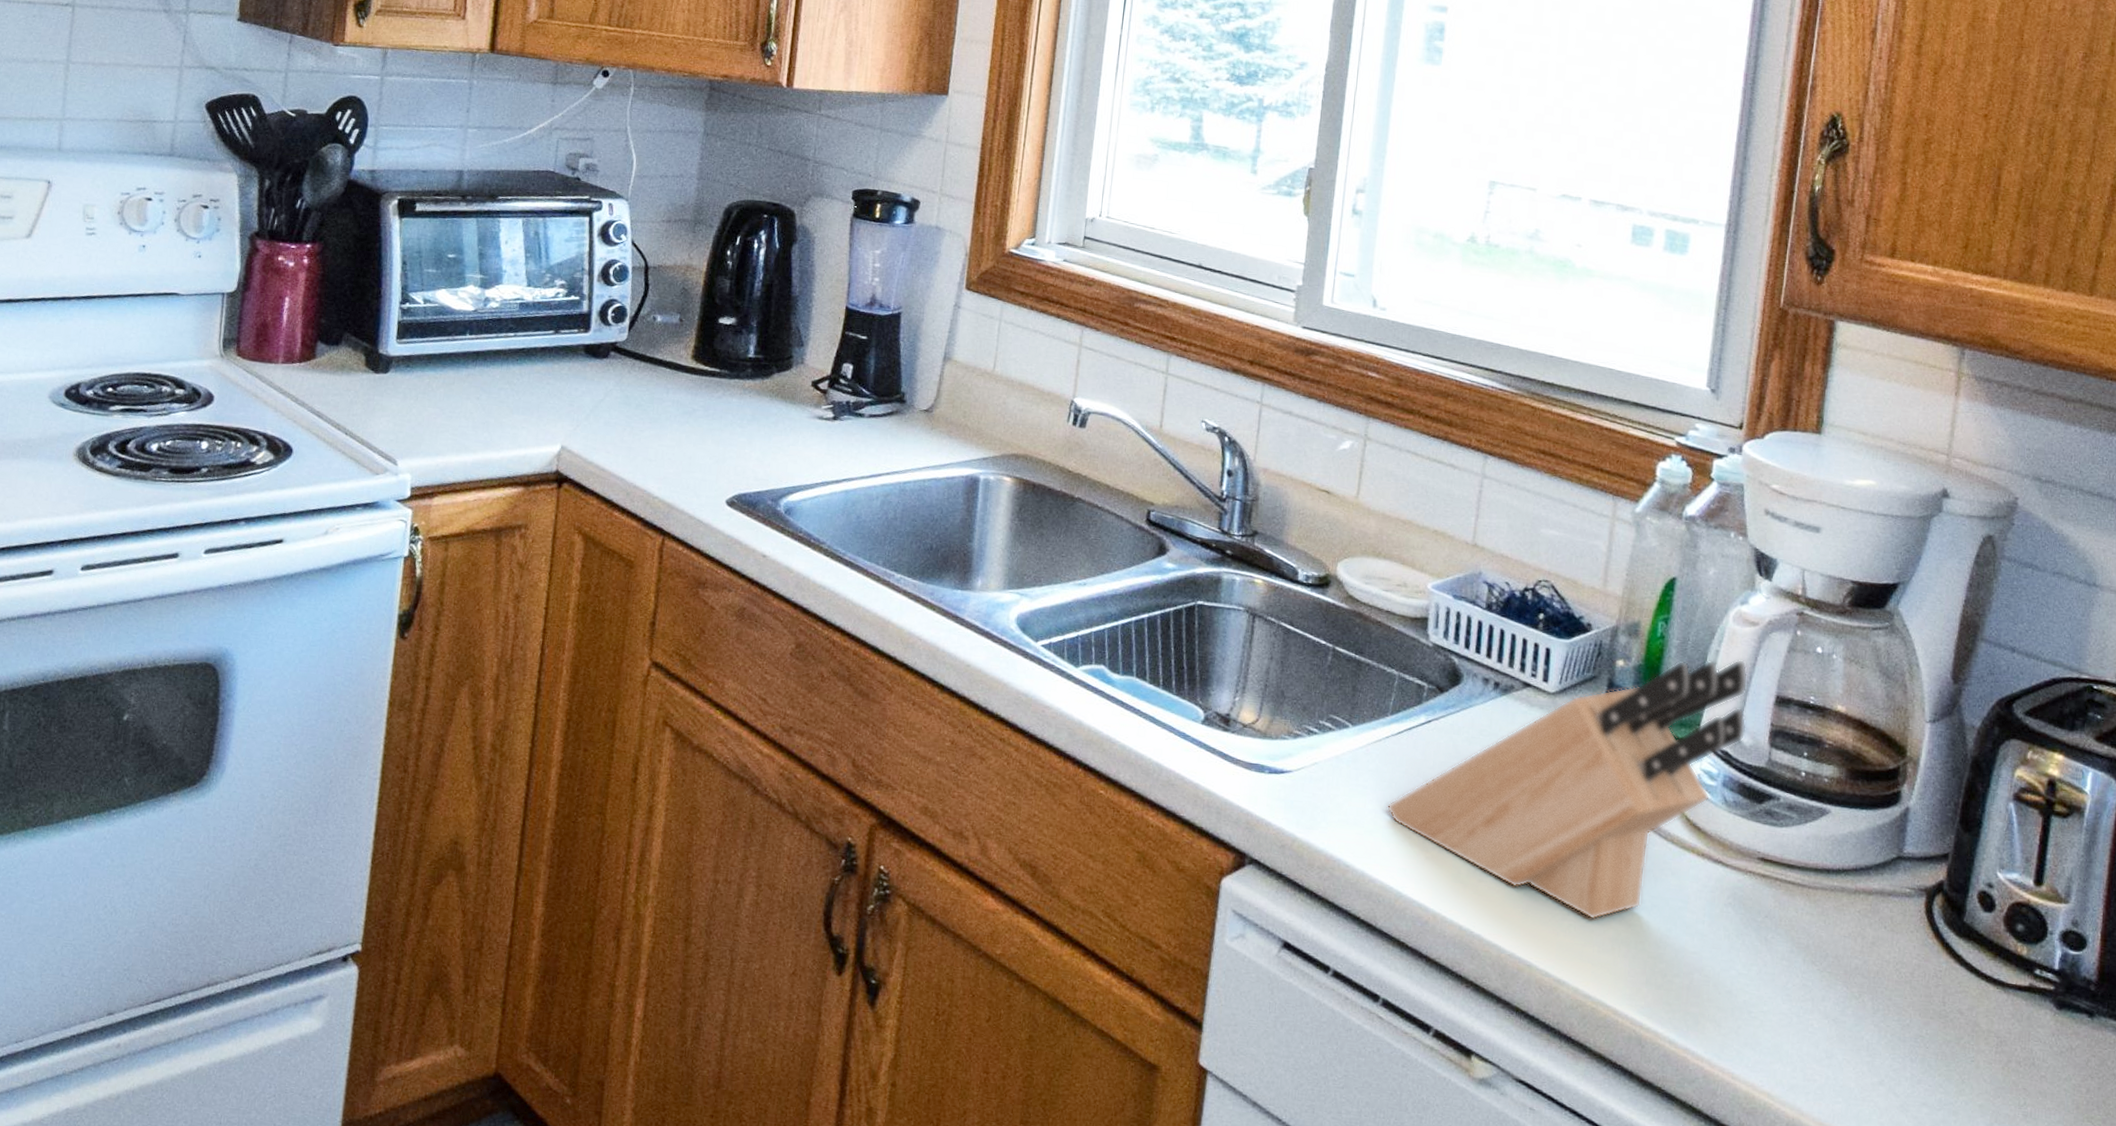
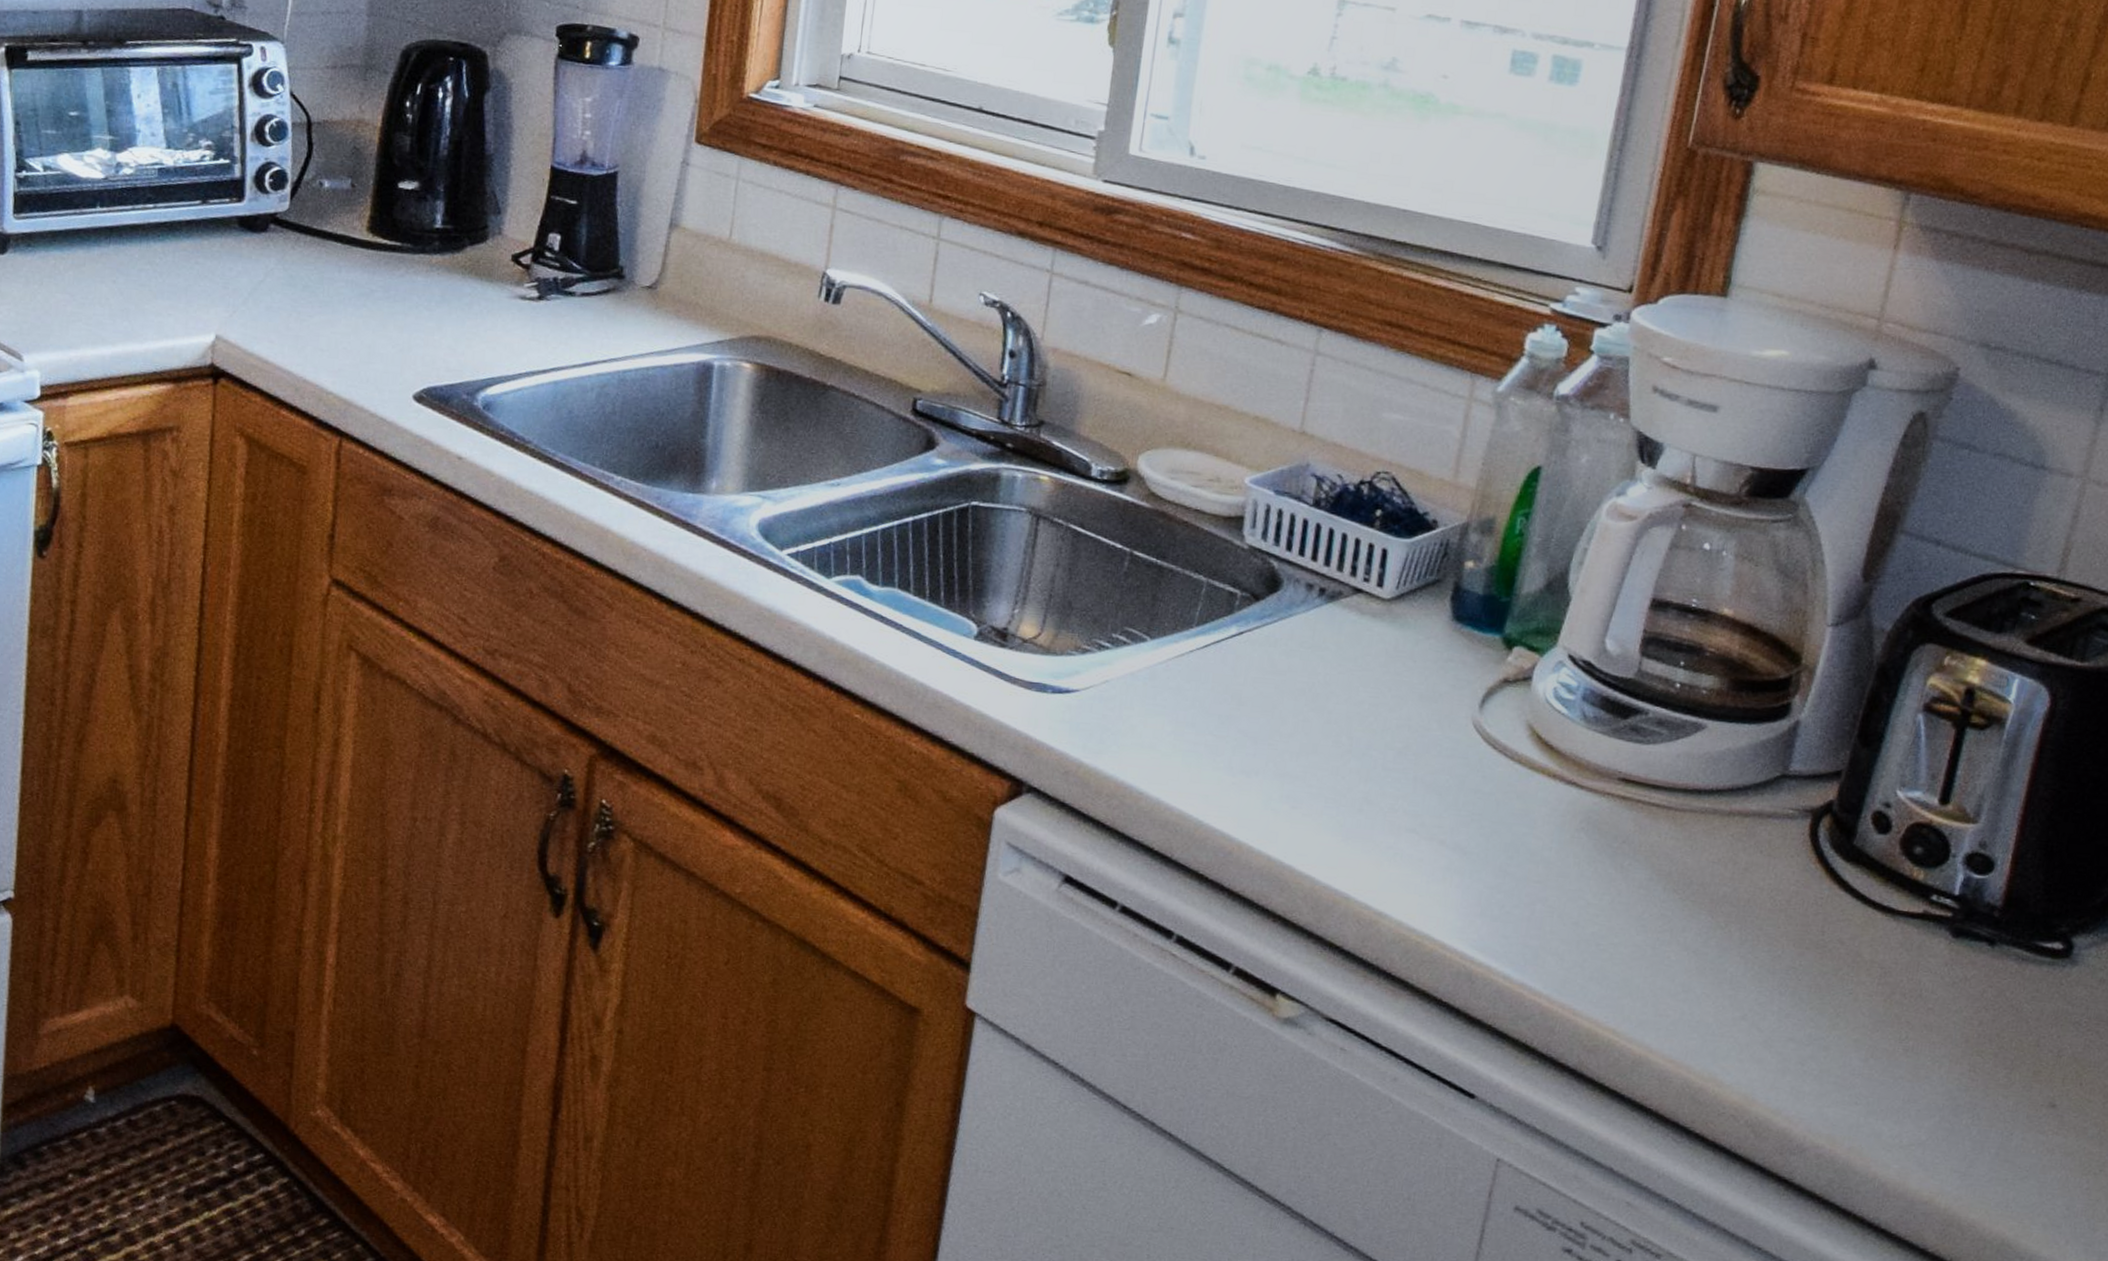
knife block: present [1386,659,1748,921] -> none [1187,558,1621,849]

